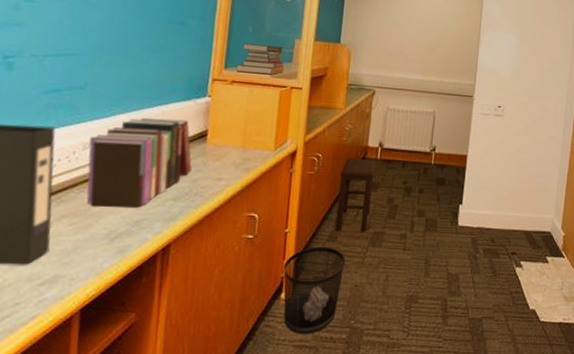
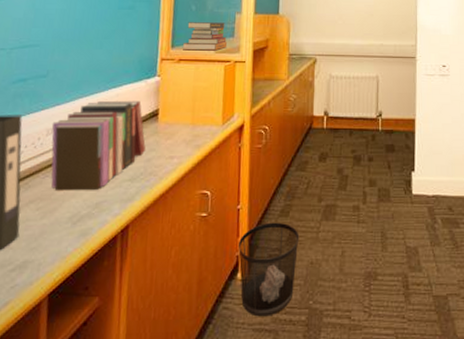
stool: present [335,158,377,231] -> none [286,128,323,205]

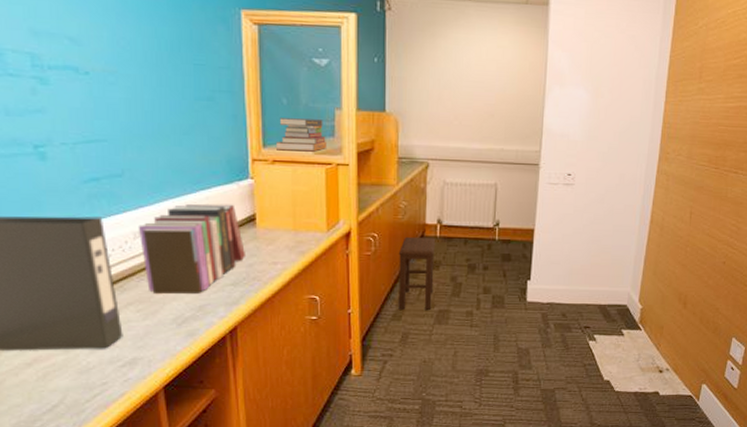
waste bin: present [238,222,300,317] -> none [350,325,412,406]
stool: none [286,128,323,205] -> present [398,236,436,310]

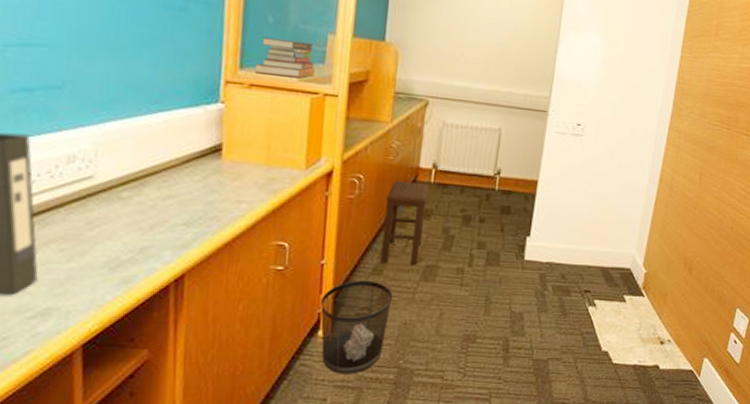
books: present [138,203,245,293] -> none [74,127,205,233]
waste bin: none [350,325,412,406] -> present [320,280,393,374]

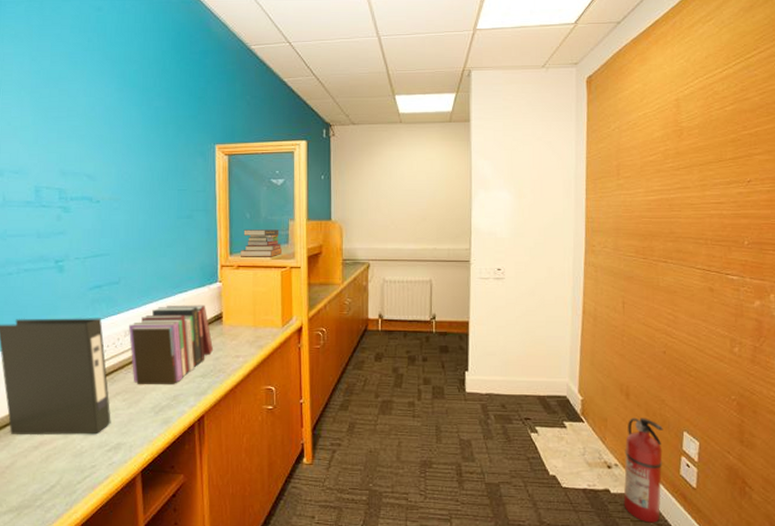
books: none [74,127,205,233] -> present [128,305,213,384]
waste bin: present [320,280,393,374] -> none [302,415,359,496]
stool: present [380,180,430,264] -> none [344,330,378,400]
fire extinguisher: none [670,293,719,398] -> present [623,418,663,523]

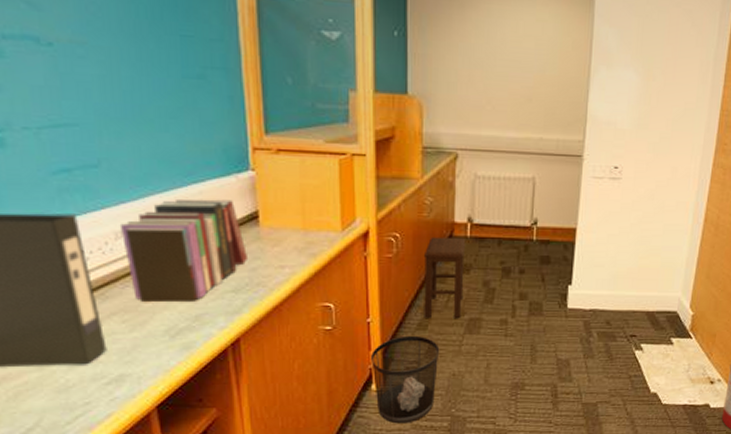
books: present [241,230,283,257] -> none [281,100,341,140]
waste bin: none [302,415,359,496] -> present [370,335,440,424]
stool: none [344,330,378,400] -> present [423,236,466,318]

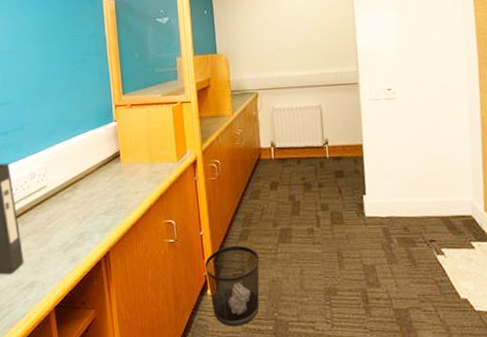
books: present [119,199,247,301] -> none [33,144,113,224]
stool: present [423,236,466,318] -> none [239,160,274,230]

